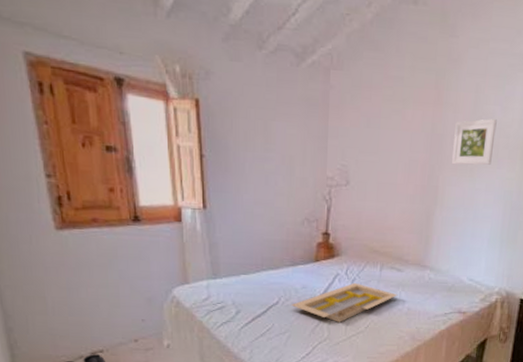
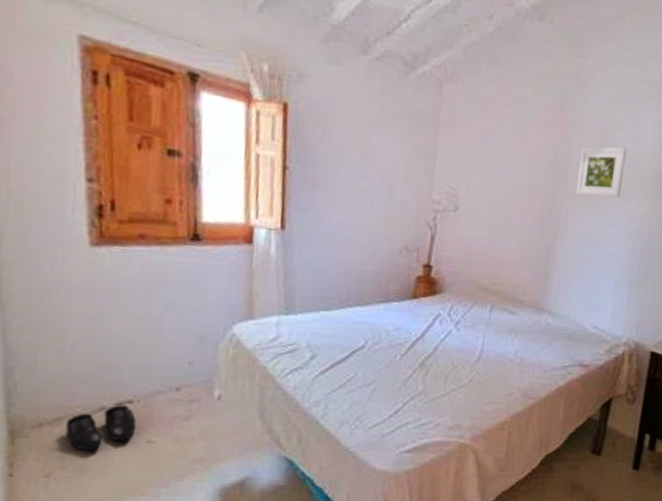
serving tray: present [290,282,398,323] -> none [378,325,510,374]

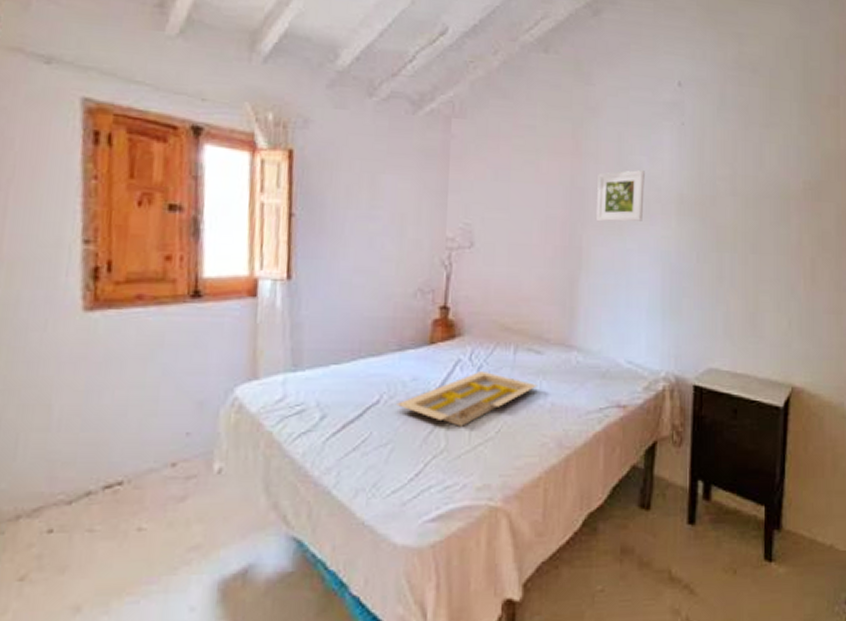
shoe: present [66,405,137,452] -> none [46,488,126,546]
serving tray: none [378,325,510,374] -> present [395,370,538,427]

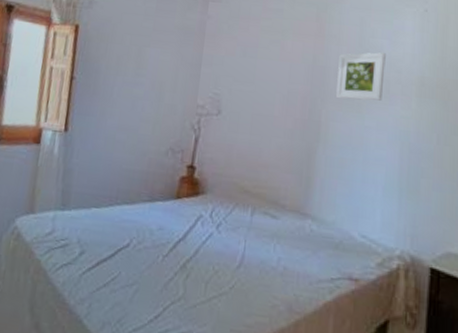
serving tray: present [395,370,538,427] -> none [142,227,272,278]

